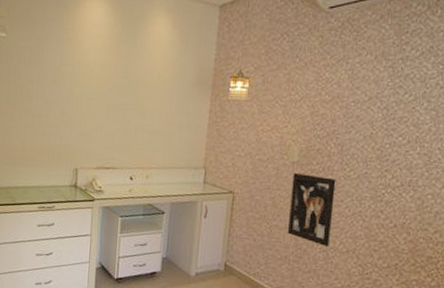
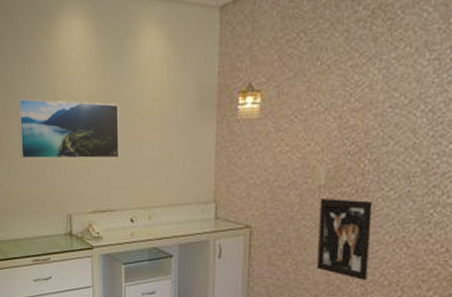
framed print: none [37,63,128,123] -> present [18,99,120,159]

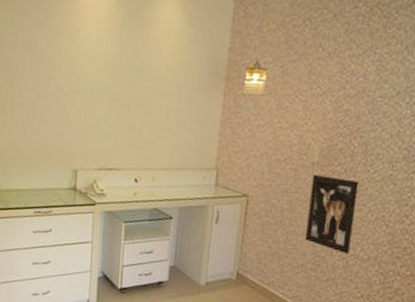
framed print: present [18,99,120,159] -> none [31,52,132,119]

